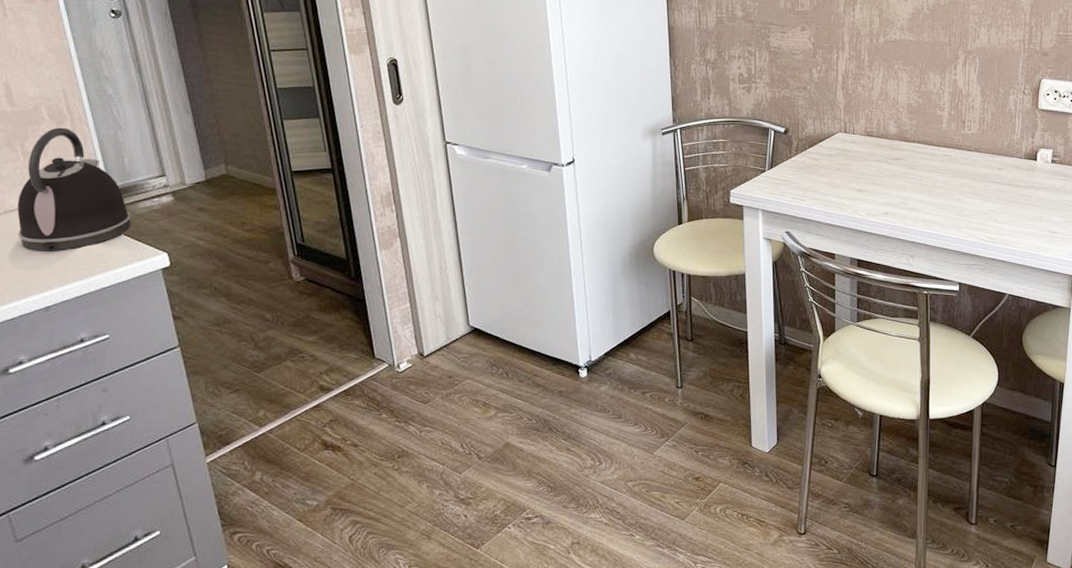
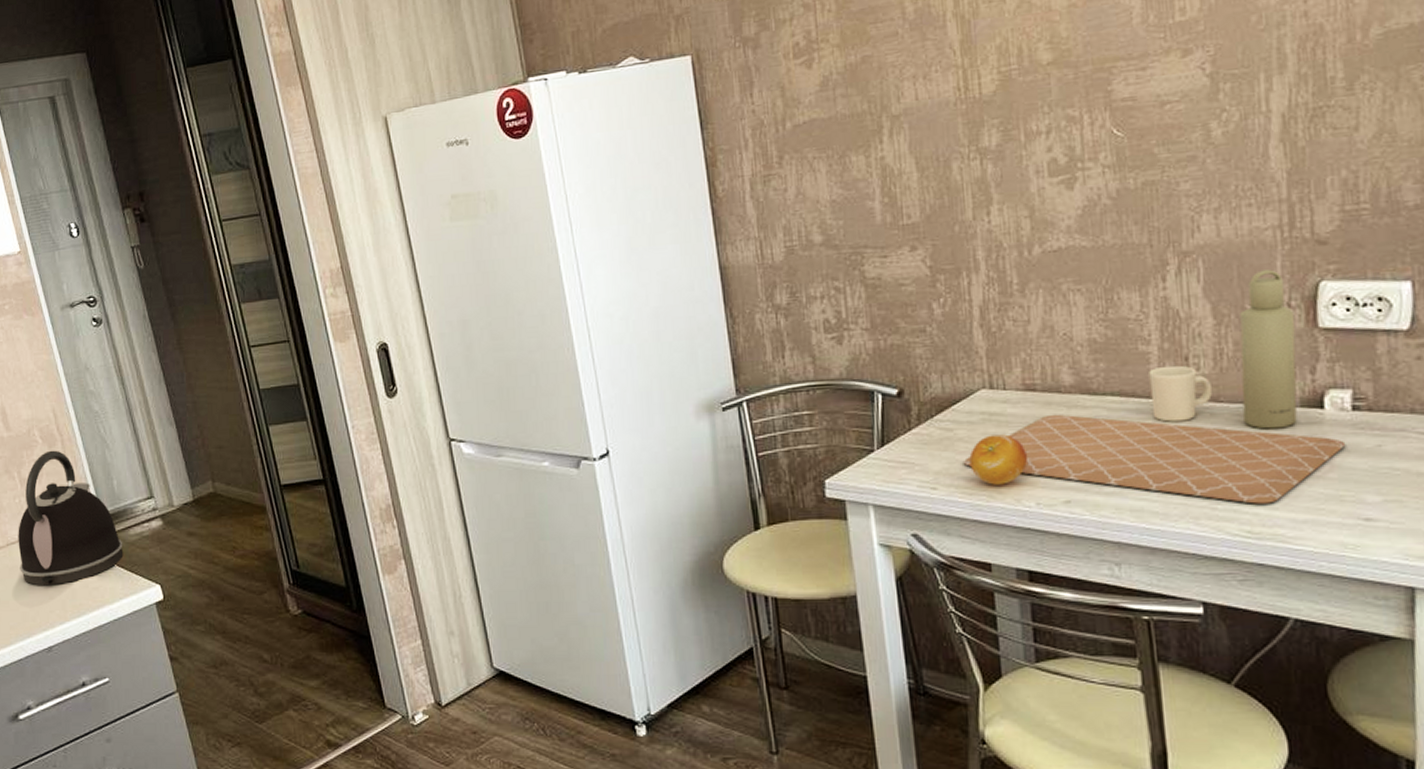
placemat: none [823,153,1046,220] -> present [963,414,1346,504]
fruit: none [827,165,864,200] -> present [969,434,1029,485]
mug: none [941,126,977,163] -> present [1149,365,1213,422]
bottle: none [993,68,1027,172] -> present [1239,269,1297,429]

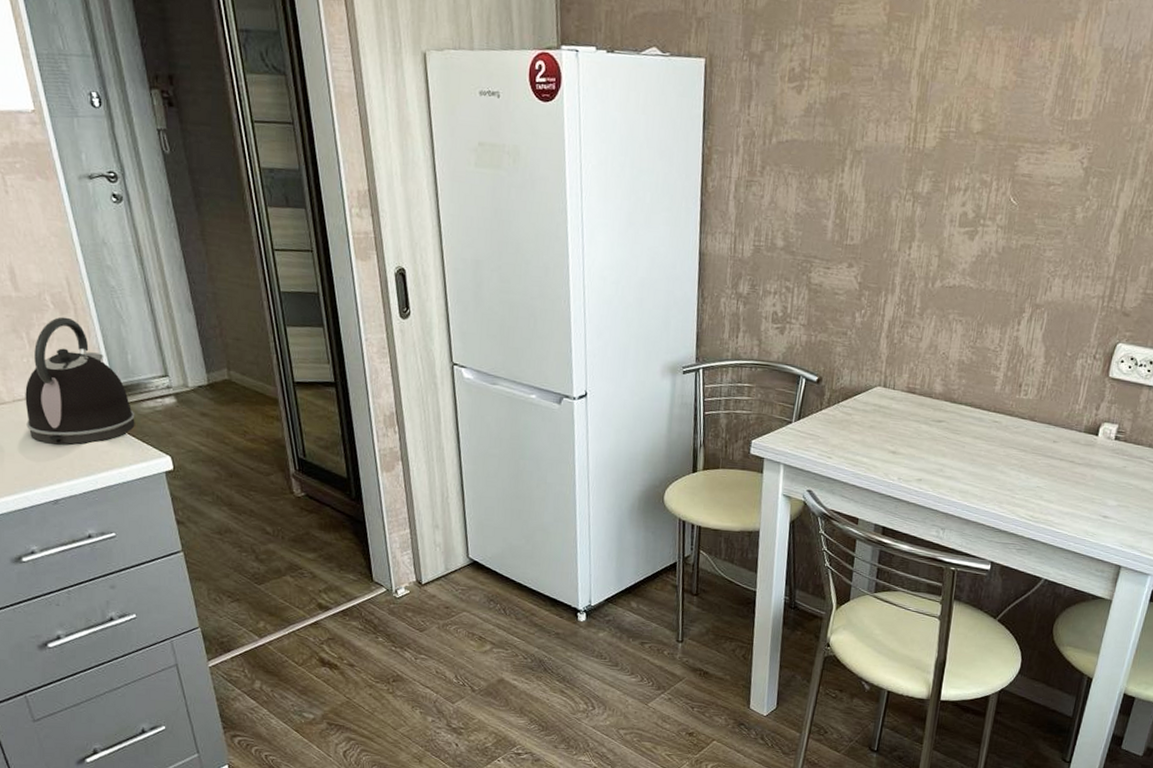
placemat: present [963,414,1346,504] -> none [853,413,1105,498]
fruit: present [969,434,1029,485] -> none [858,422,900,461]
mug: present [1149,365,1213,422] -> none [990,388,1033,432]
bottle: present [1239,269,1297,429] -> none [1046,328,1097,446]

